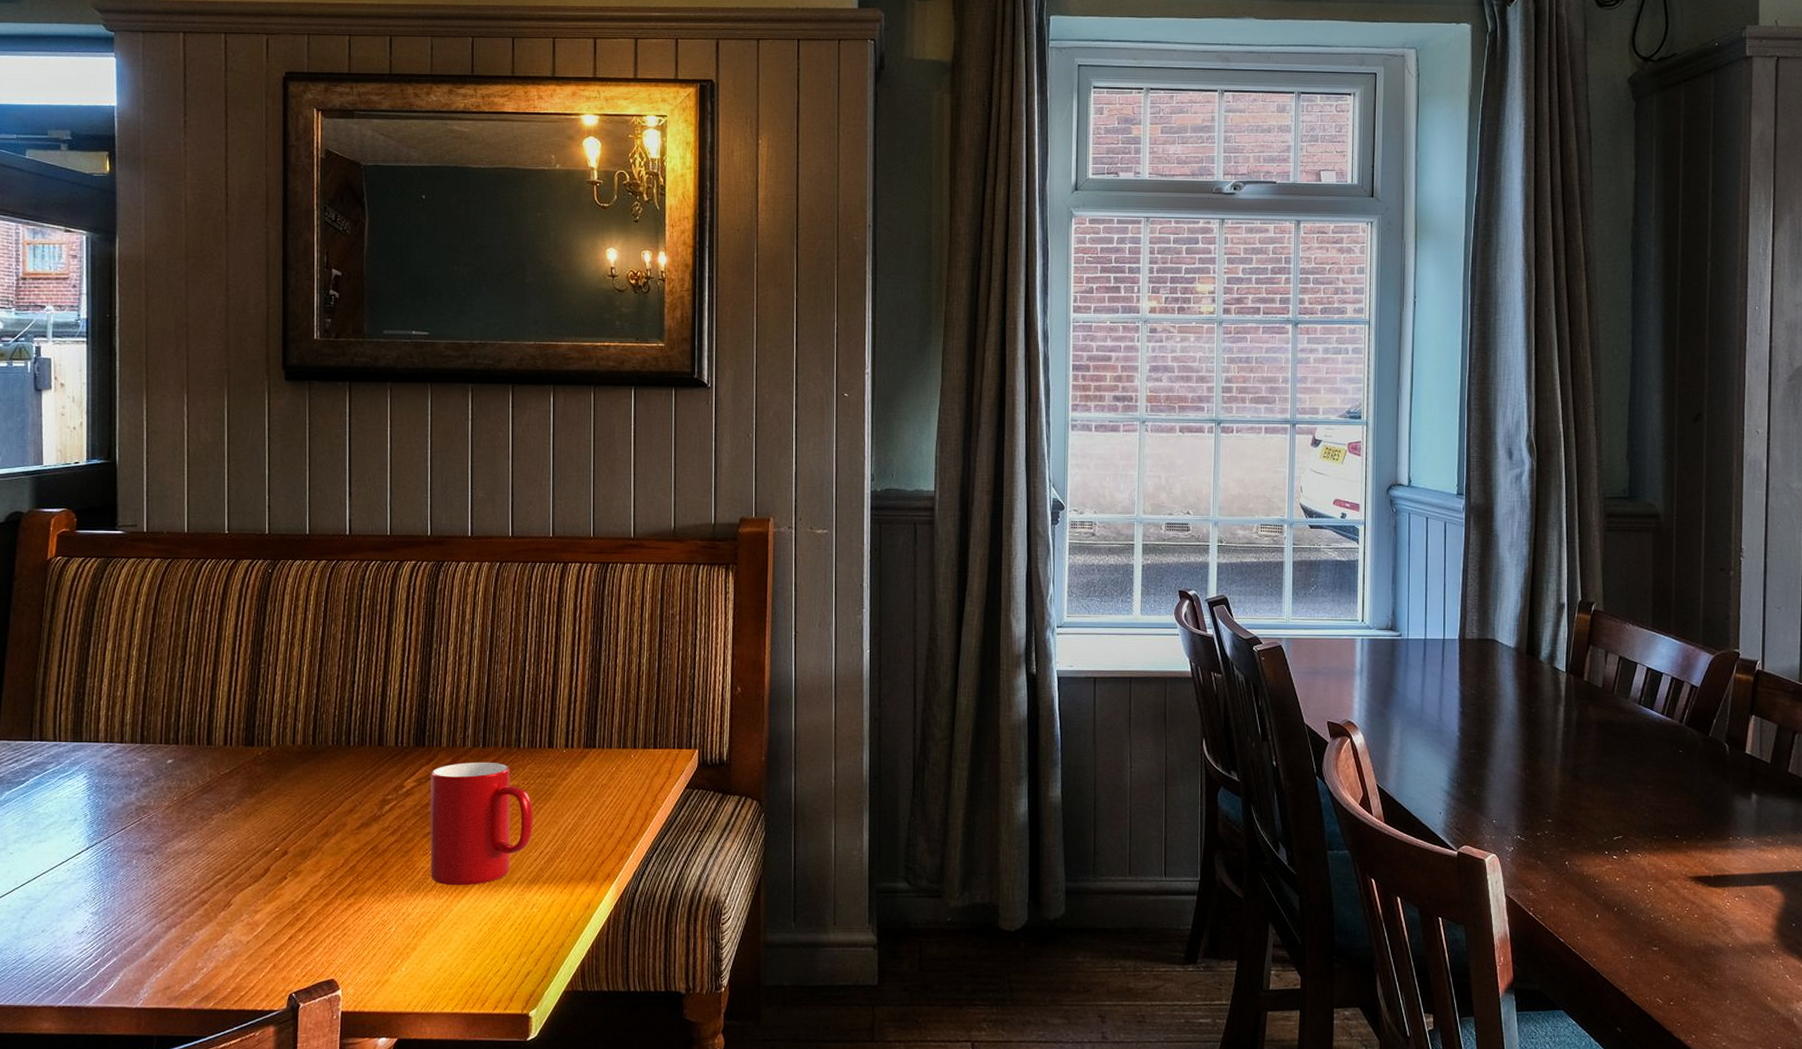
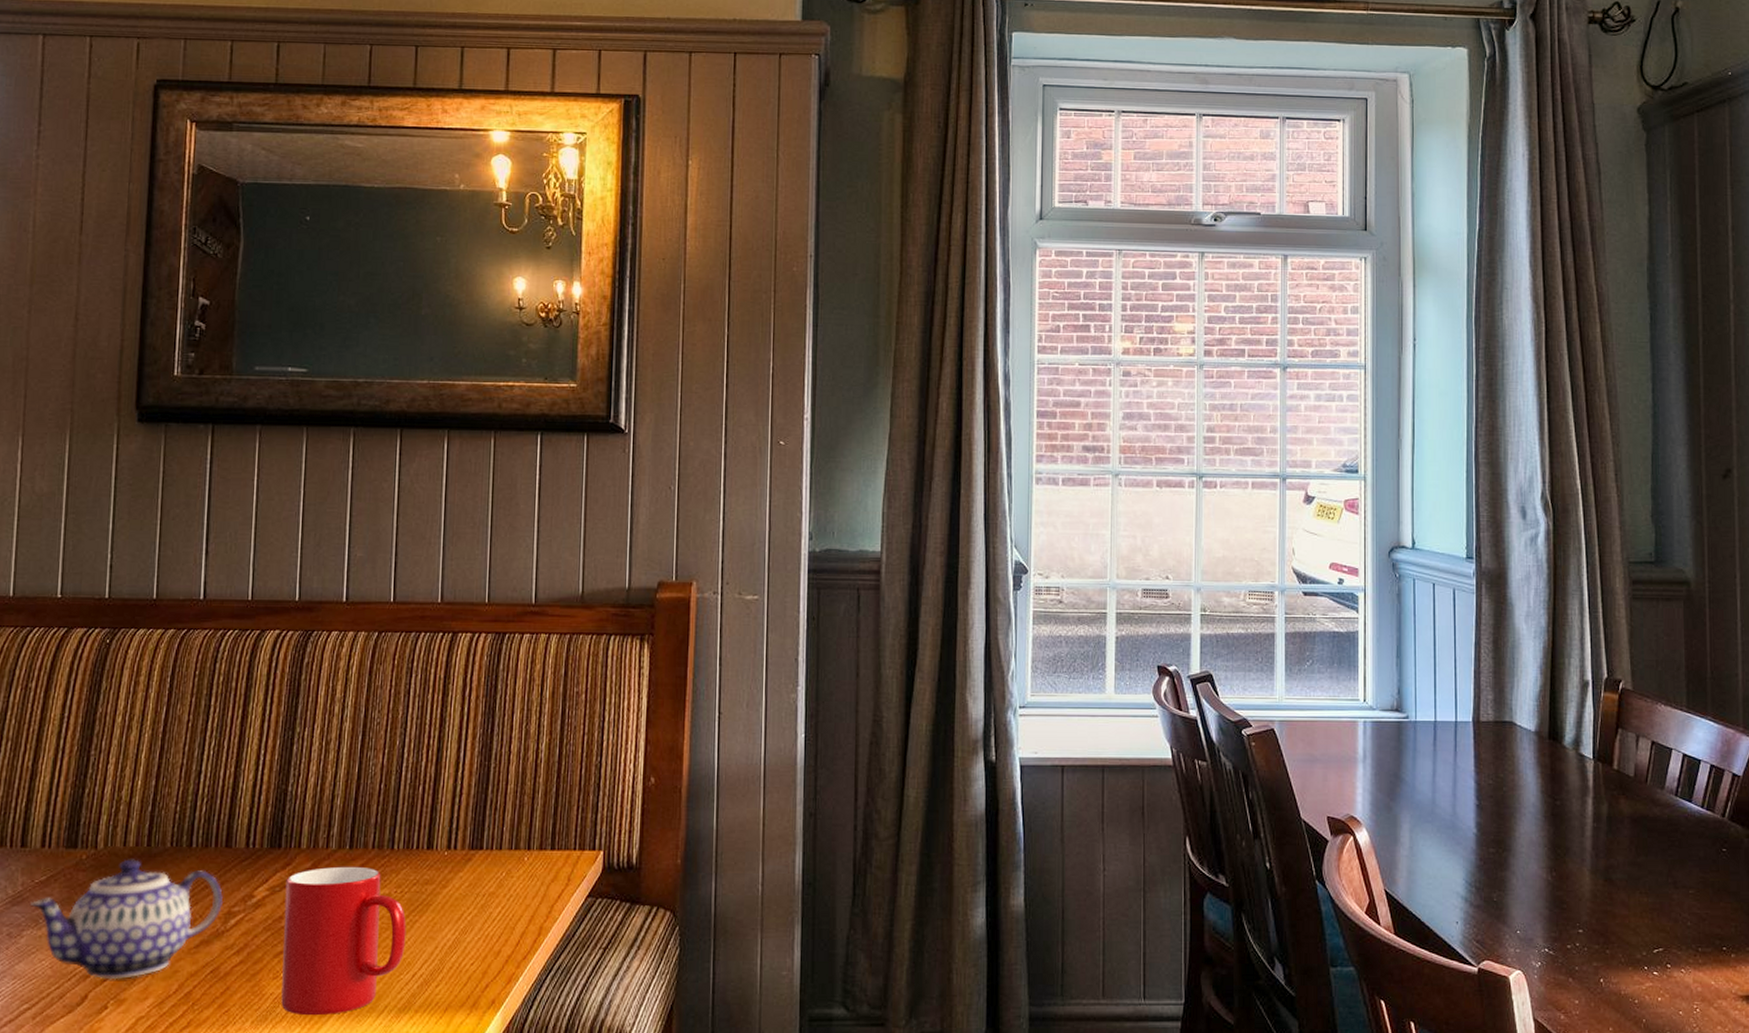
teapot: none [217,755,379,855] -> present [29,859,224,980]

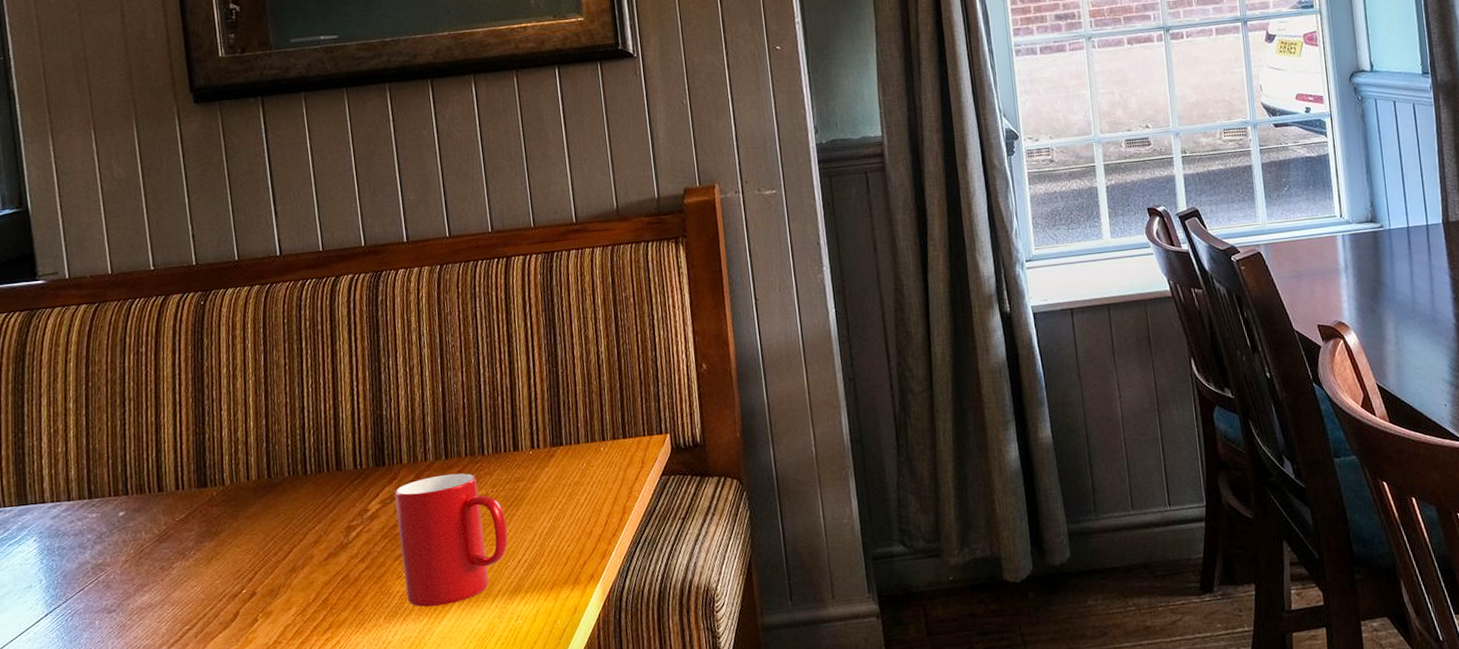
teapot: present [29,859,224,980] -> none [175,490,343,597]

